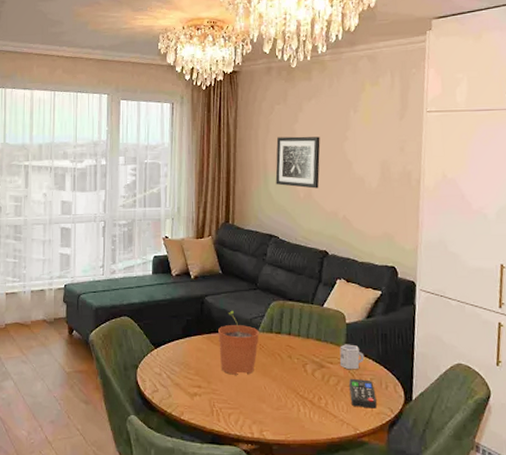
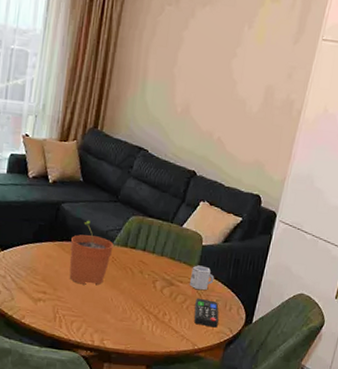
wall art: present [275,136,321,189] -> none [153,42,208,105]

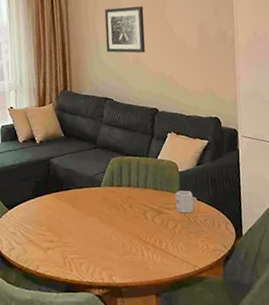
plant pot: present [69,220,114,285] -> none [65,169,102,228]
wall art: none [153,42,208,105] -> present [104,6,146,53]
remote control: present [194,298,219,328] -> none [185,220,212,247]

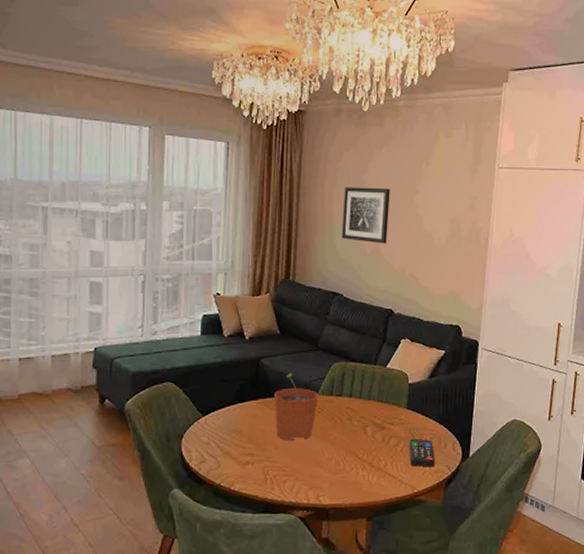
plant pot: none [65,169,102,228] -> present [275,373,319,441]
cup: present [175,190,197,214] -> none [400,404,426,430]
remote control: none [185,220,212,247] -> present [409,438,435,468]

